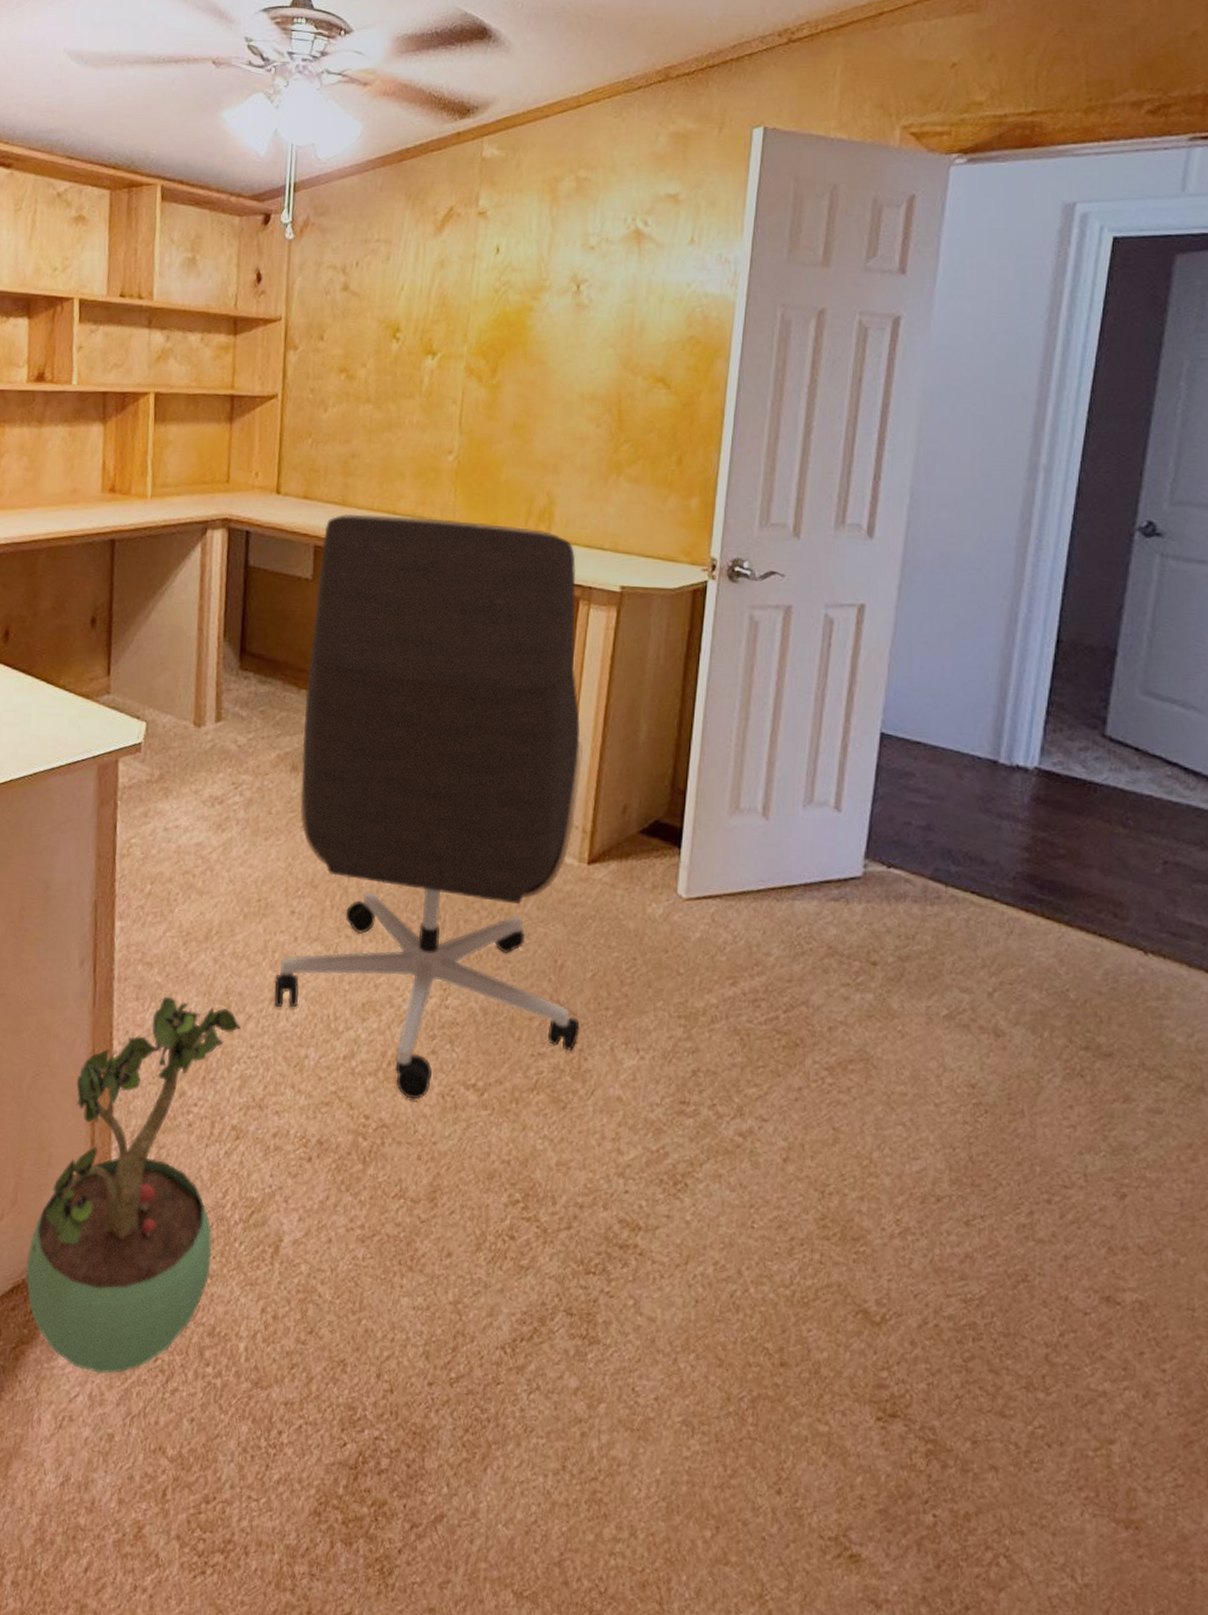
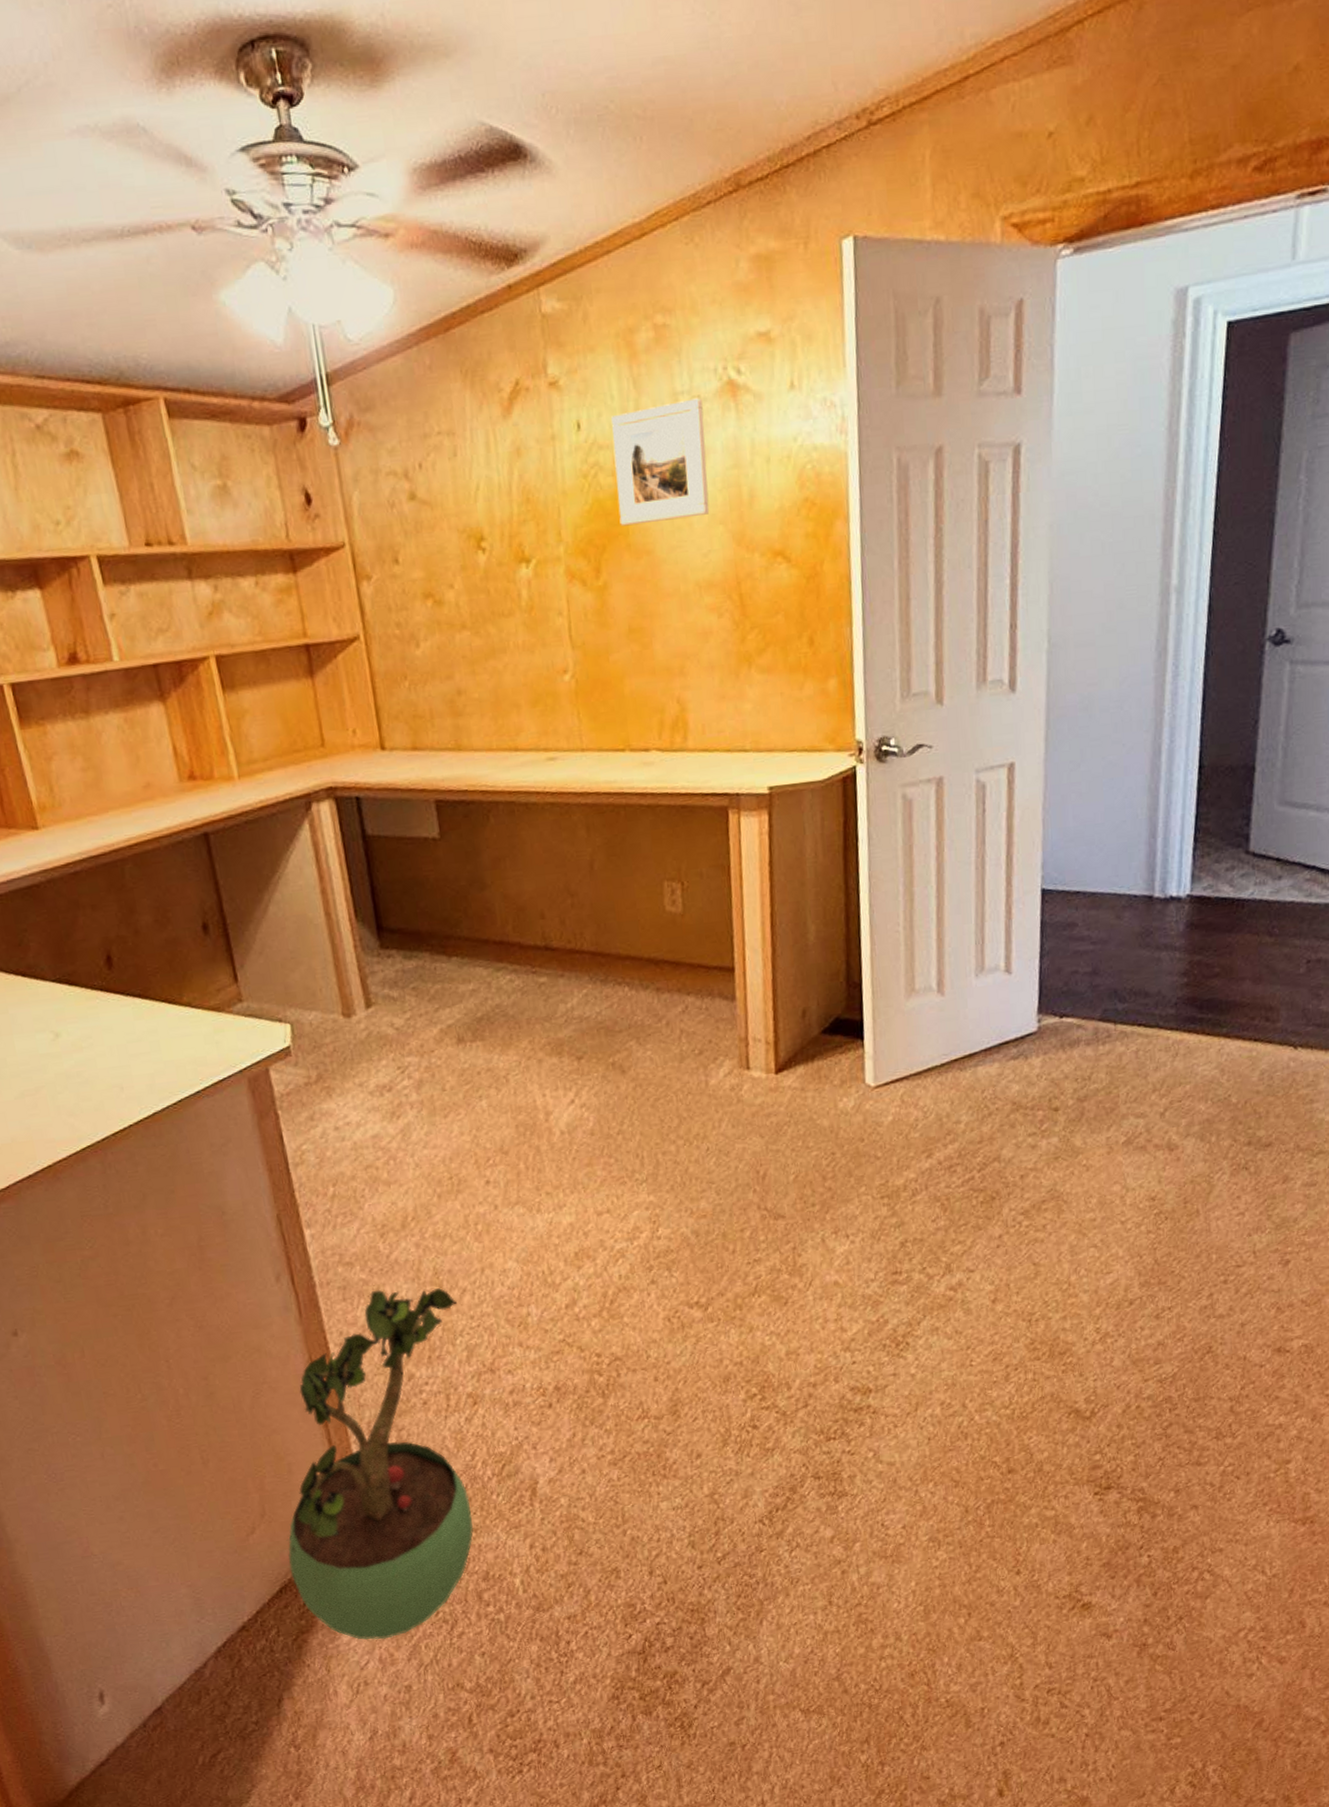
office chair: present [274,514,583,1100] -> none [443,741,790,1330]
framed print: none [520,240,609,338] -> present [611,398,710,526]

